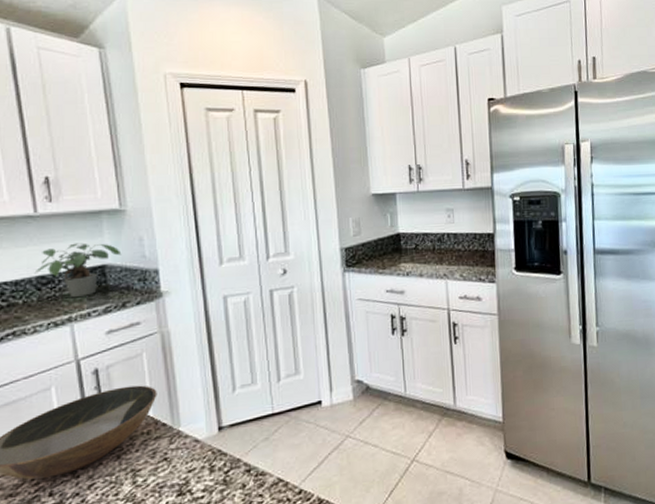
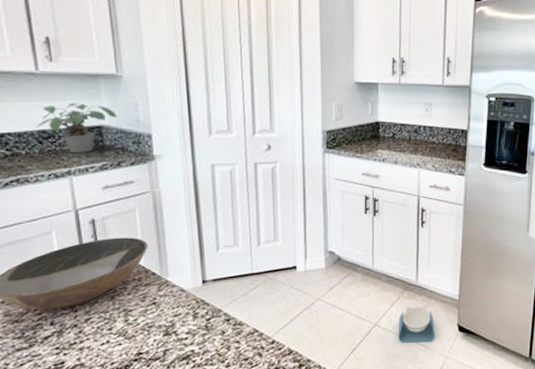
pet bowl: none [439,433,481,479] -> present [398,306,435,343]

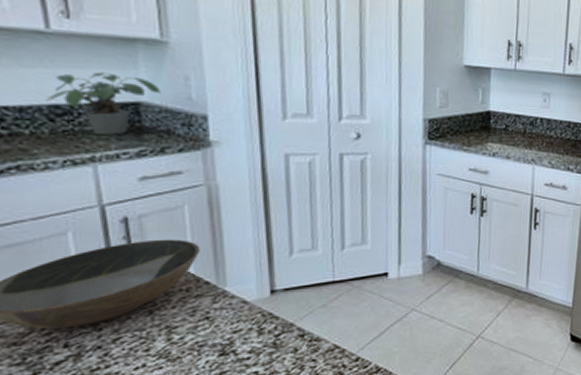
pet bowl: present [398,306,435,343] -> none [504,315,545,355]

